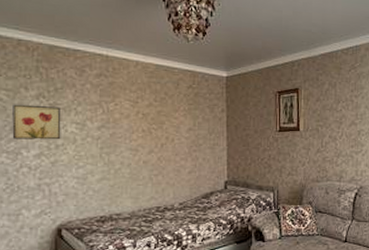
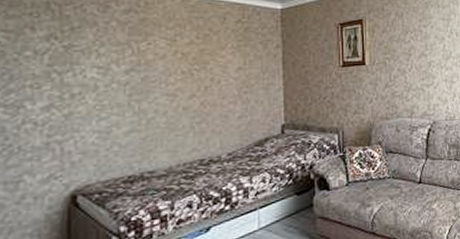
wall art: present [12,104,61,140] -> none [12,48,78,90]

